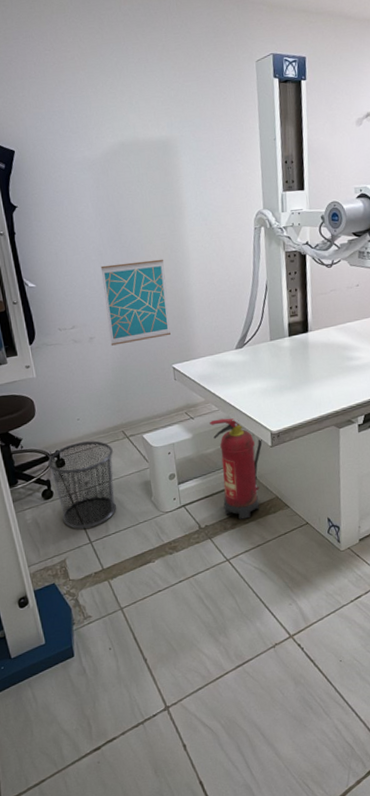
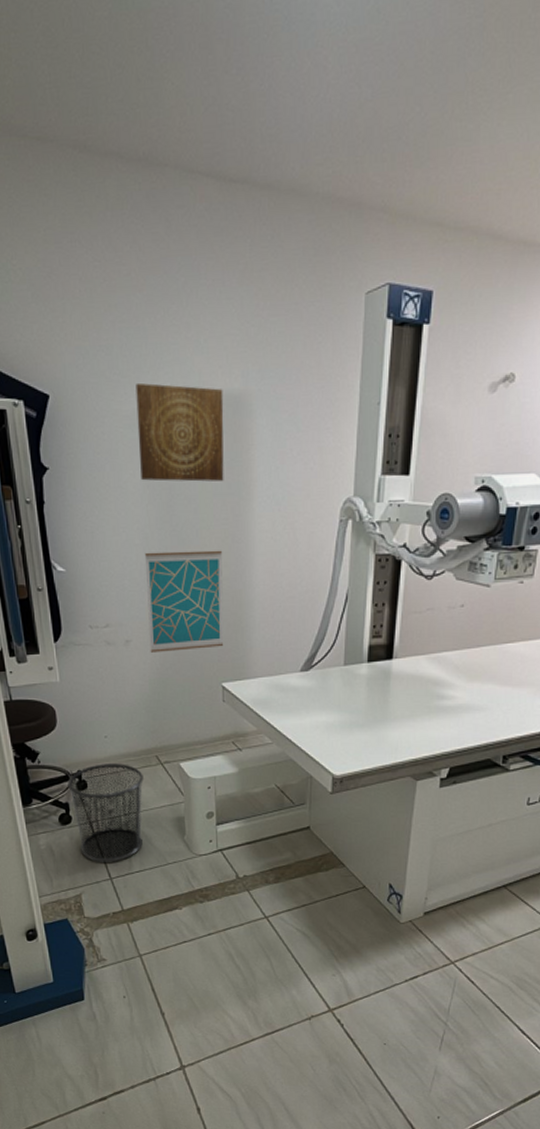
wall art: none [84,136,160,211] -> present [136,382,224,482]
fire extinguisher: present [209,418,263,520] -> none [260,754,321,873]

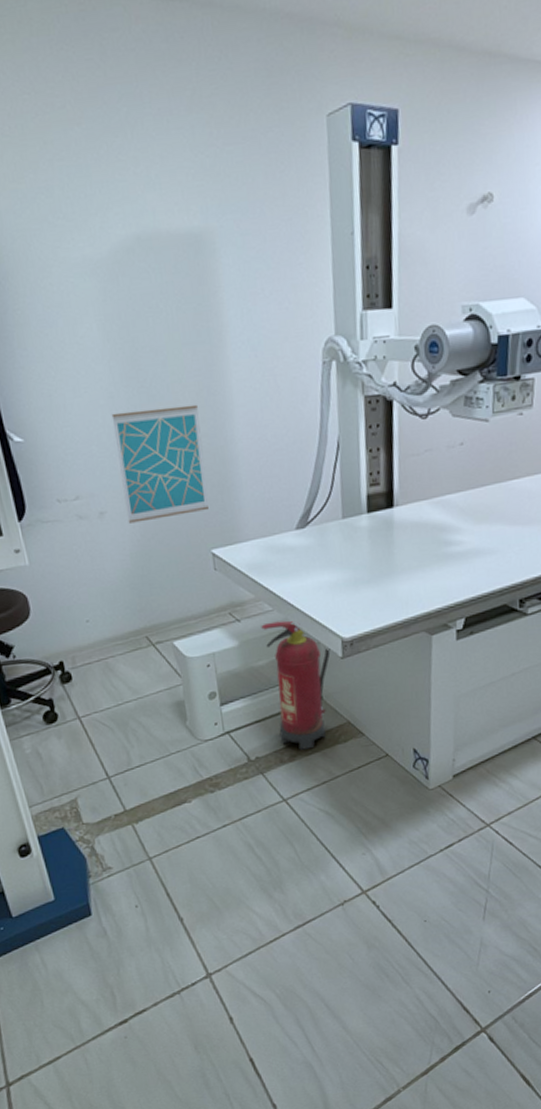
waste bin: present [68,764,144,862] -> none [49,649,141,761]
wall art: present [136,382,224,482] -> none [83,226,192,335]
fire extinguisher: none [260,754,321,873] -> present [261,620,331,750]

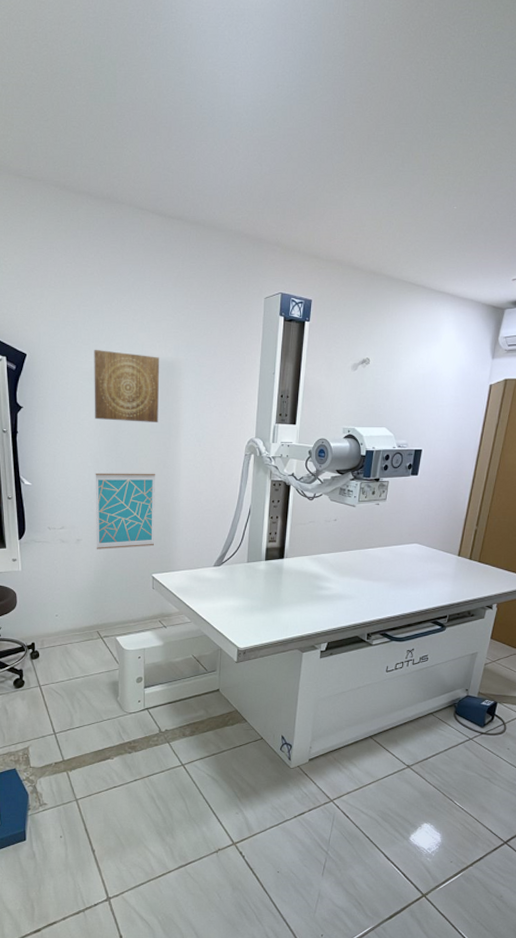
wall art: none [83,226,192,335] -> present [94,349,160,422]
fire extinguisher: present [261,620,331,750] -> none [181,630,229,728]

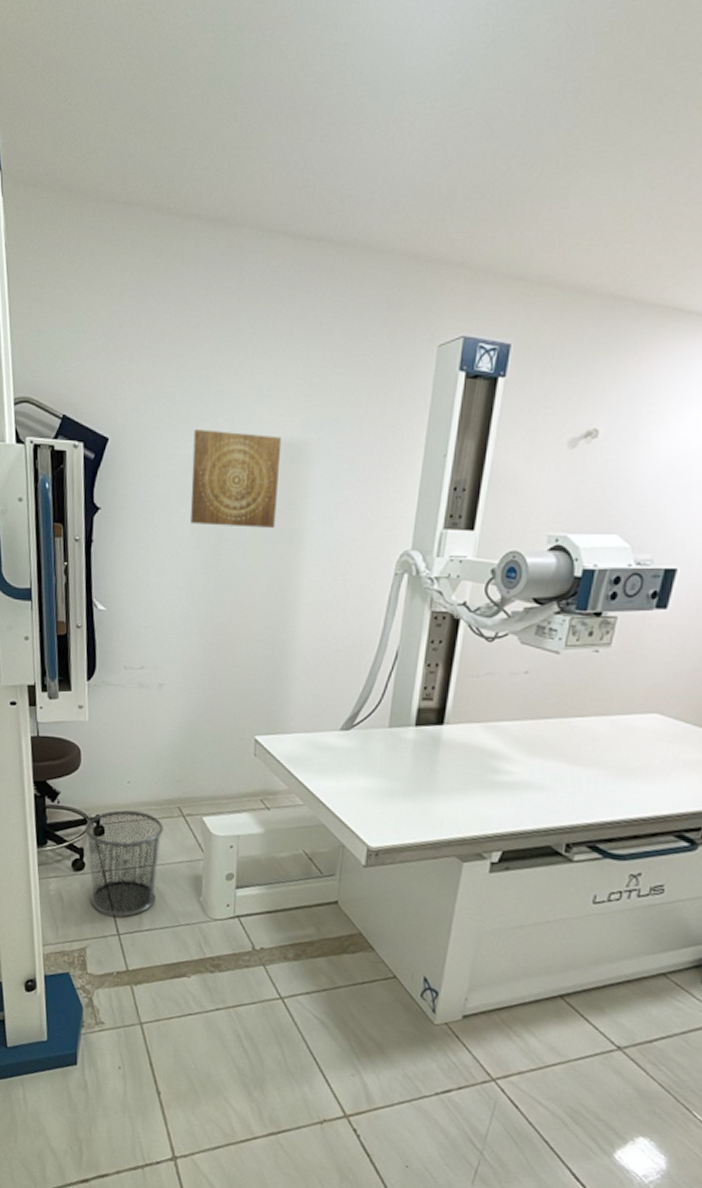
waste bin: none [23,637,86,720] -> present [85,810,163,917]
wall art: present [95,473,155,549] -> none [183,596,267,699]

